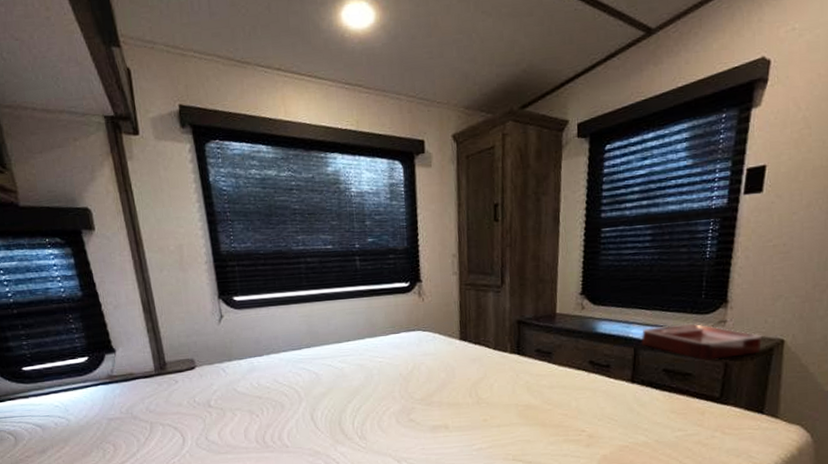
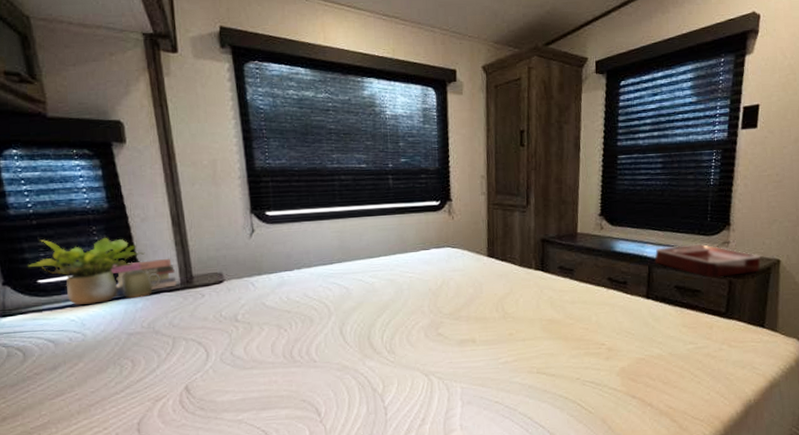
potted plant: none [12,325,120,392] -> present [28,237,145,306]
books: none [88,346,151,383] -> present [110,259,177,296]
mug: none [98,357,136,385] -> present [121,270,161,299]

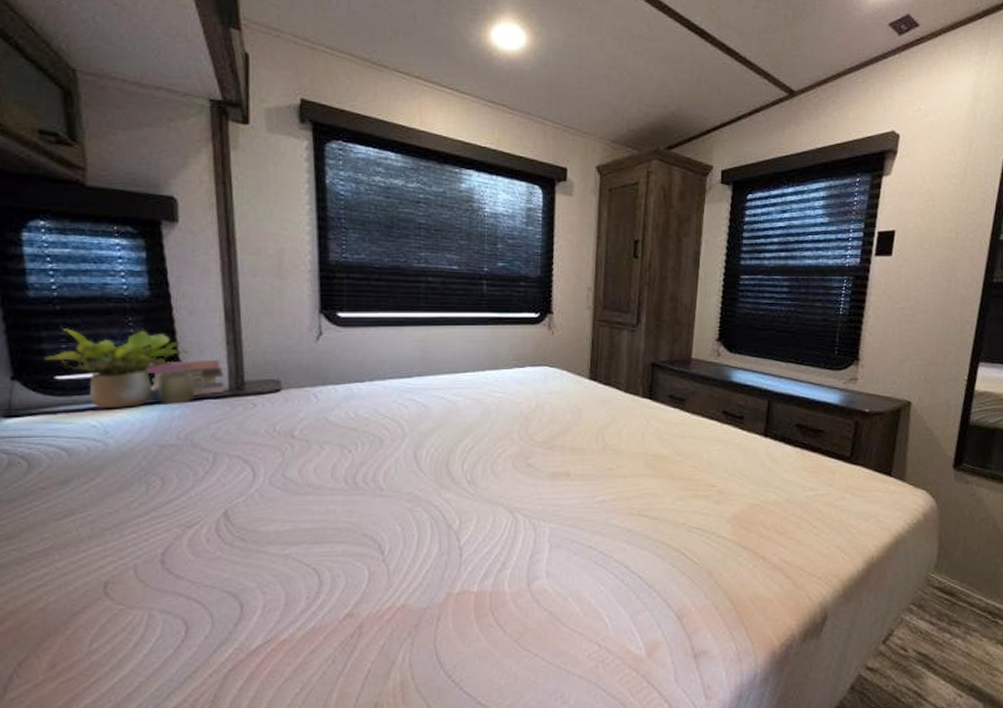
decorative tray: present [654,244,762,278] -> none [775,379,891,418]

